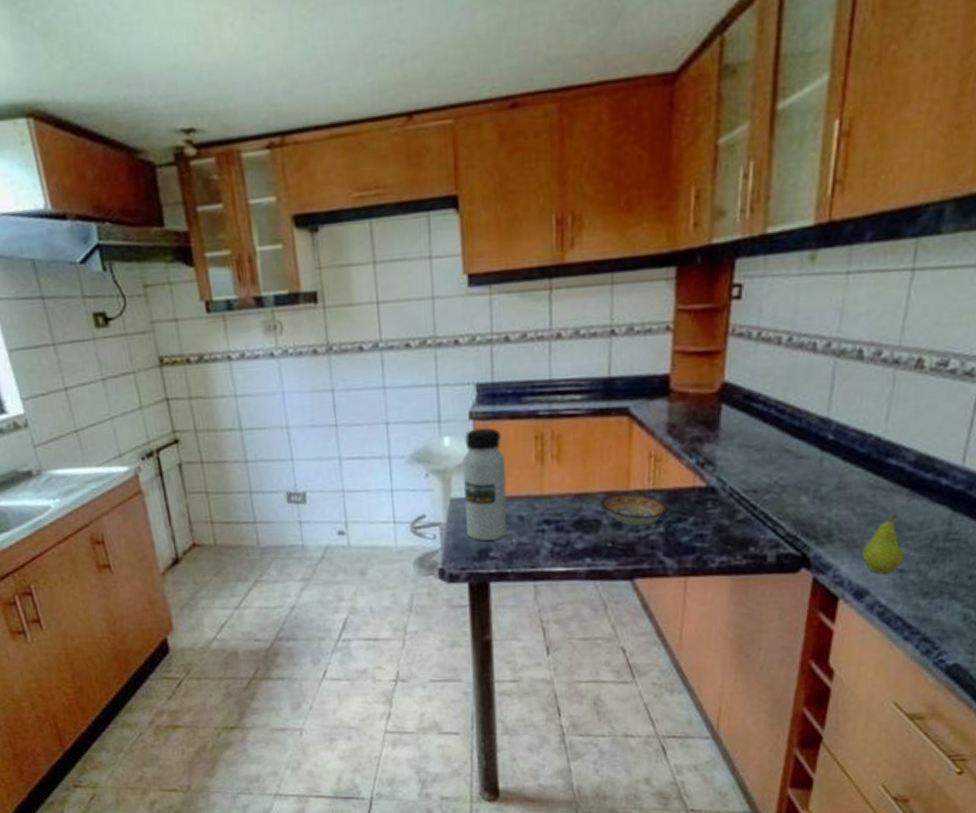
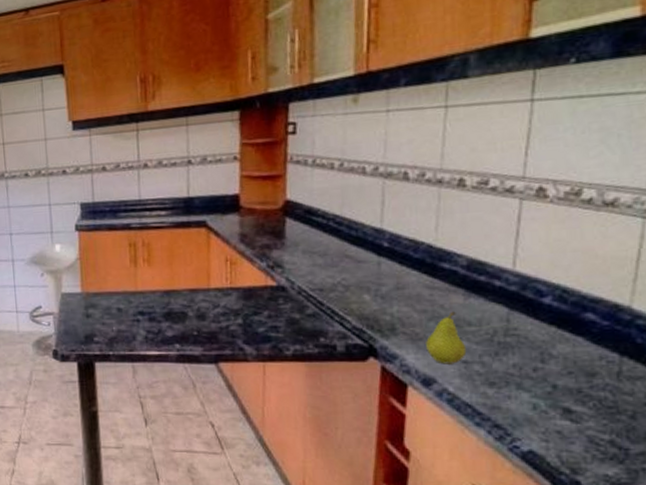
water bottle: present [463,428,508,541] -> none [71,237,109,328]
bowl: present [601,492,669,527] -> none [186,290,245,318]

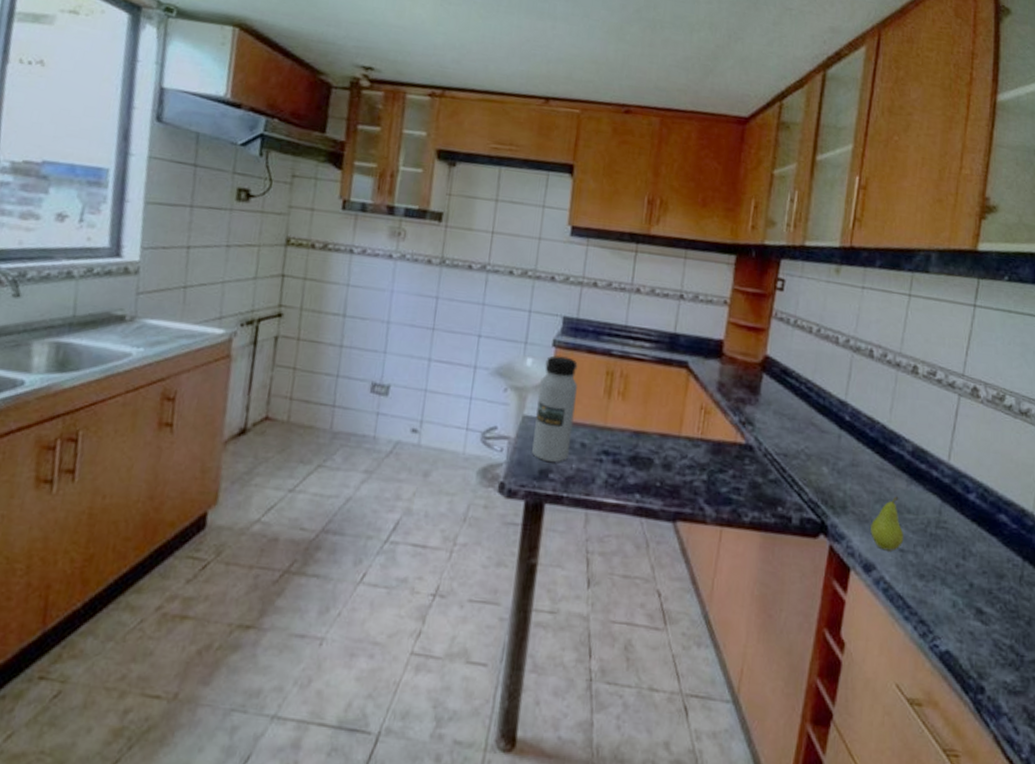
water bottle: none [71,237,109,328] -> present [532,355,578,462]

